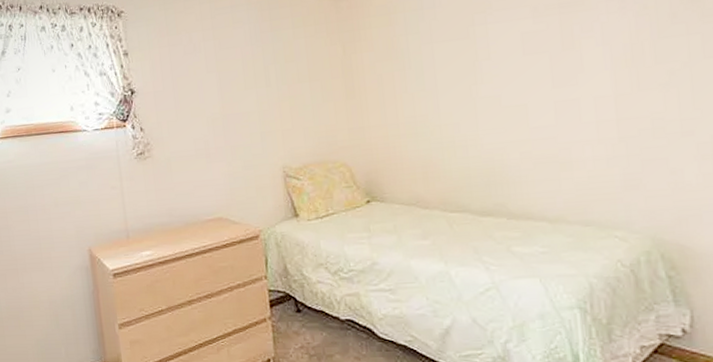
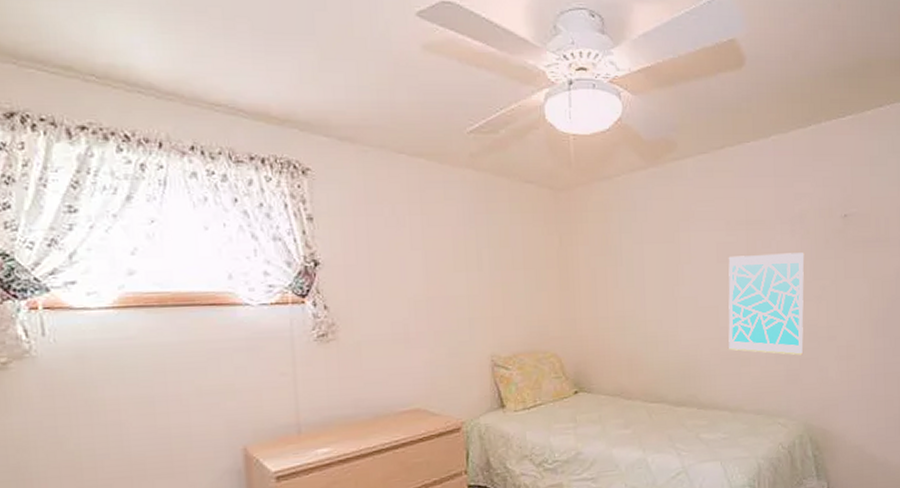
wall art: none [537,32,646,157] -> present [728,252,805,356]

